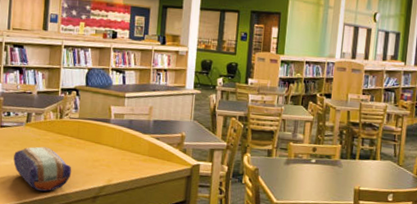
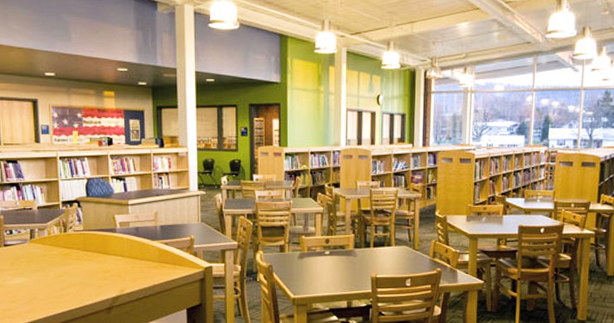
pencil case: present [13,146,72,192] -> none [22,262,83,307]

